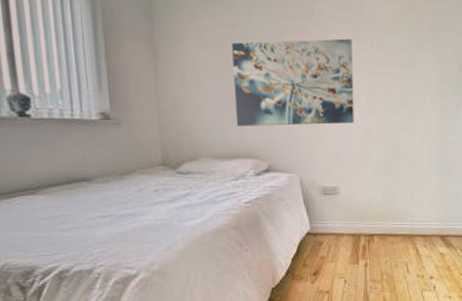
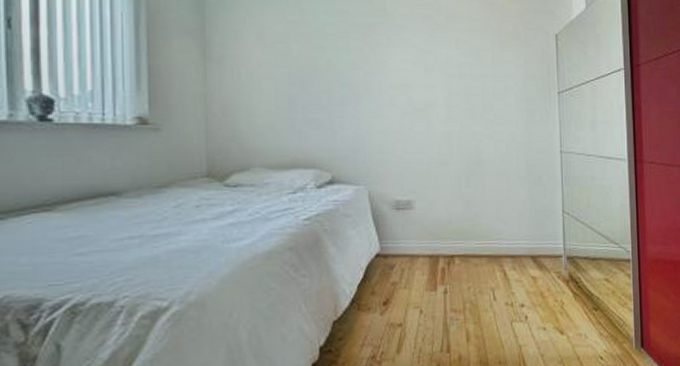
wall art: present [232,38,354,126] -> none [293,37,431,132]

